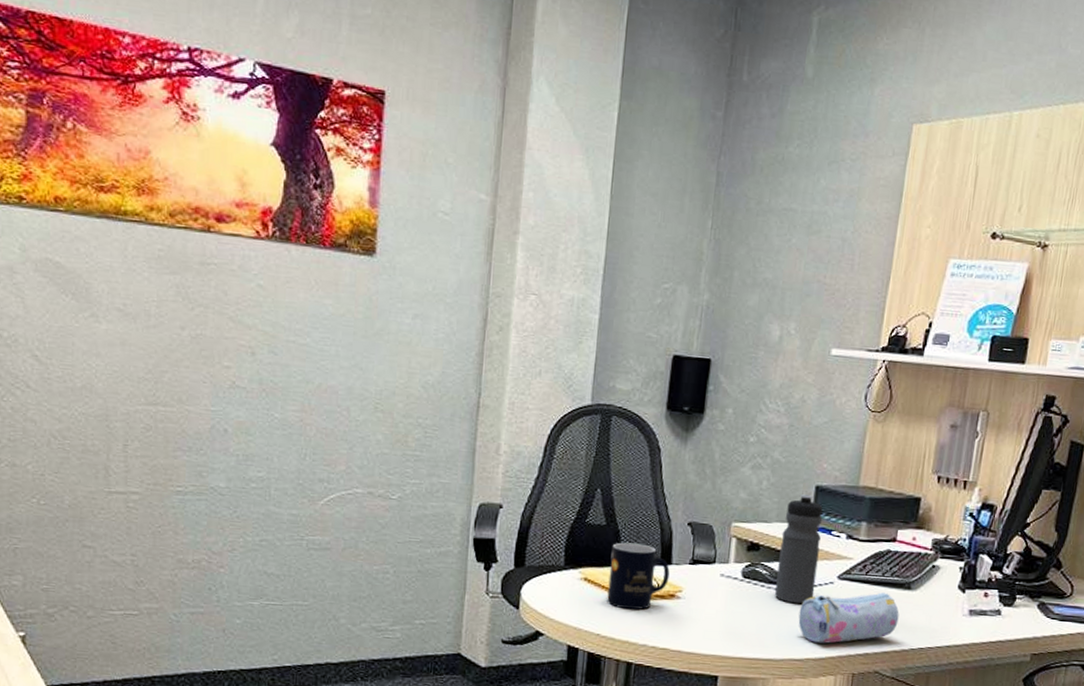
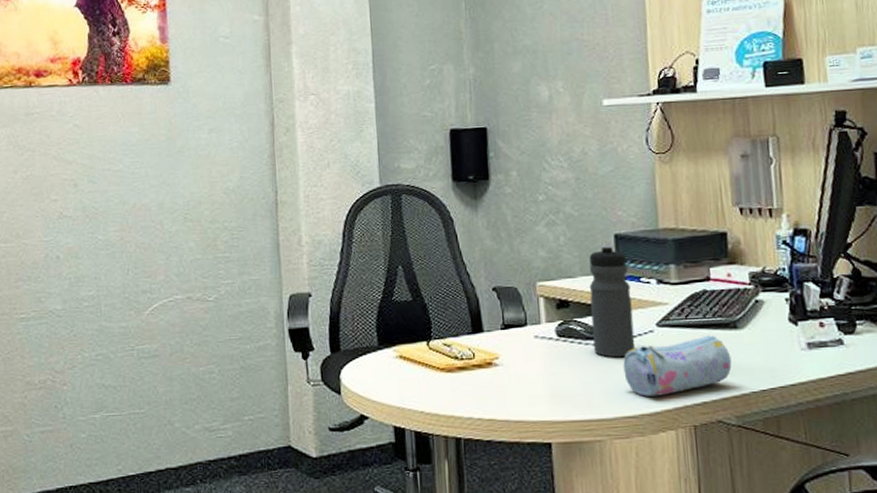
mug: present [607,542,670,610] -> none [421,315,483,383]

